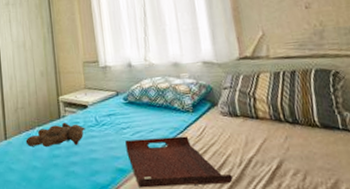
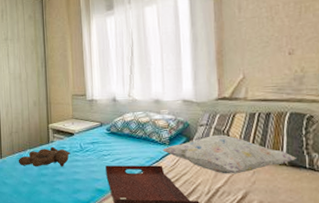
decorative pillow: none [186,97,328,142] -> present [162,134,296,174]

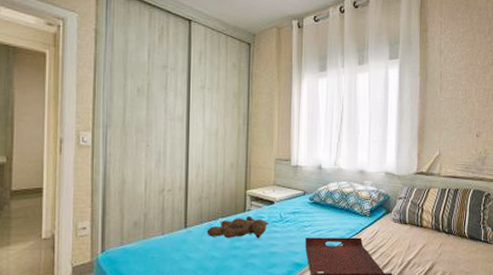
decorative pillow: present [162,134,296,174] -> none [363,208,475,247]

